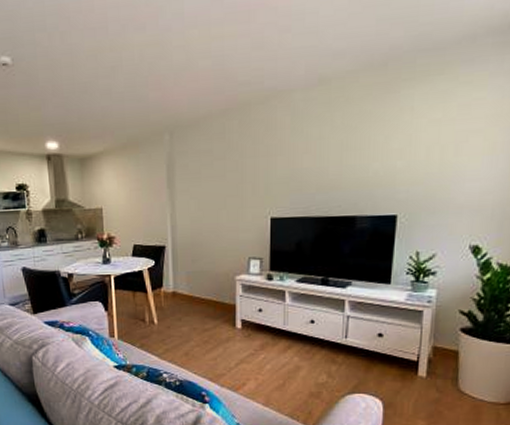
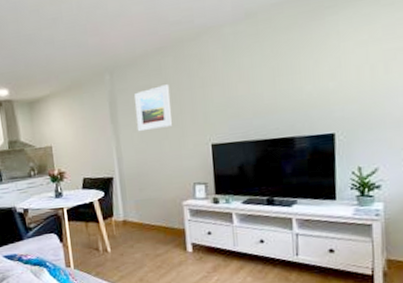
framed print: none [194,150,232,200] -> present [135,84,172,132]

